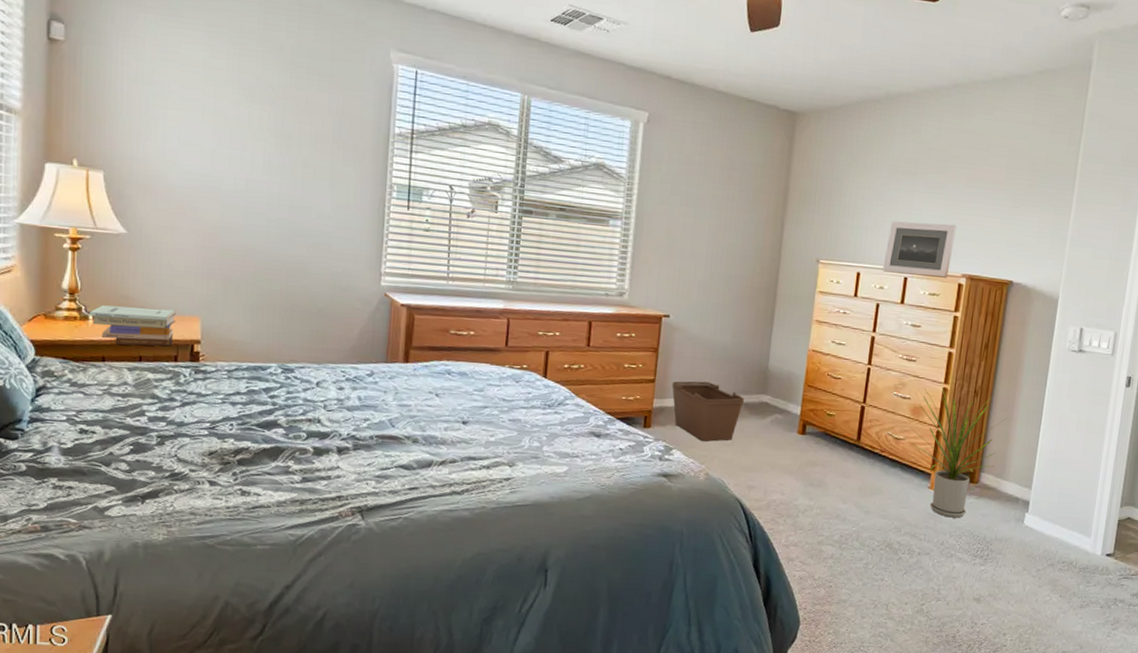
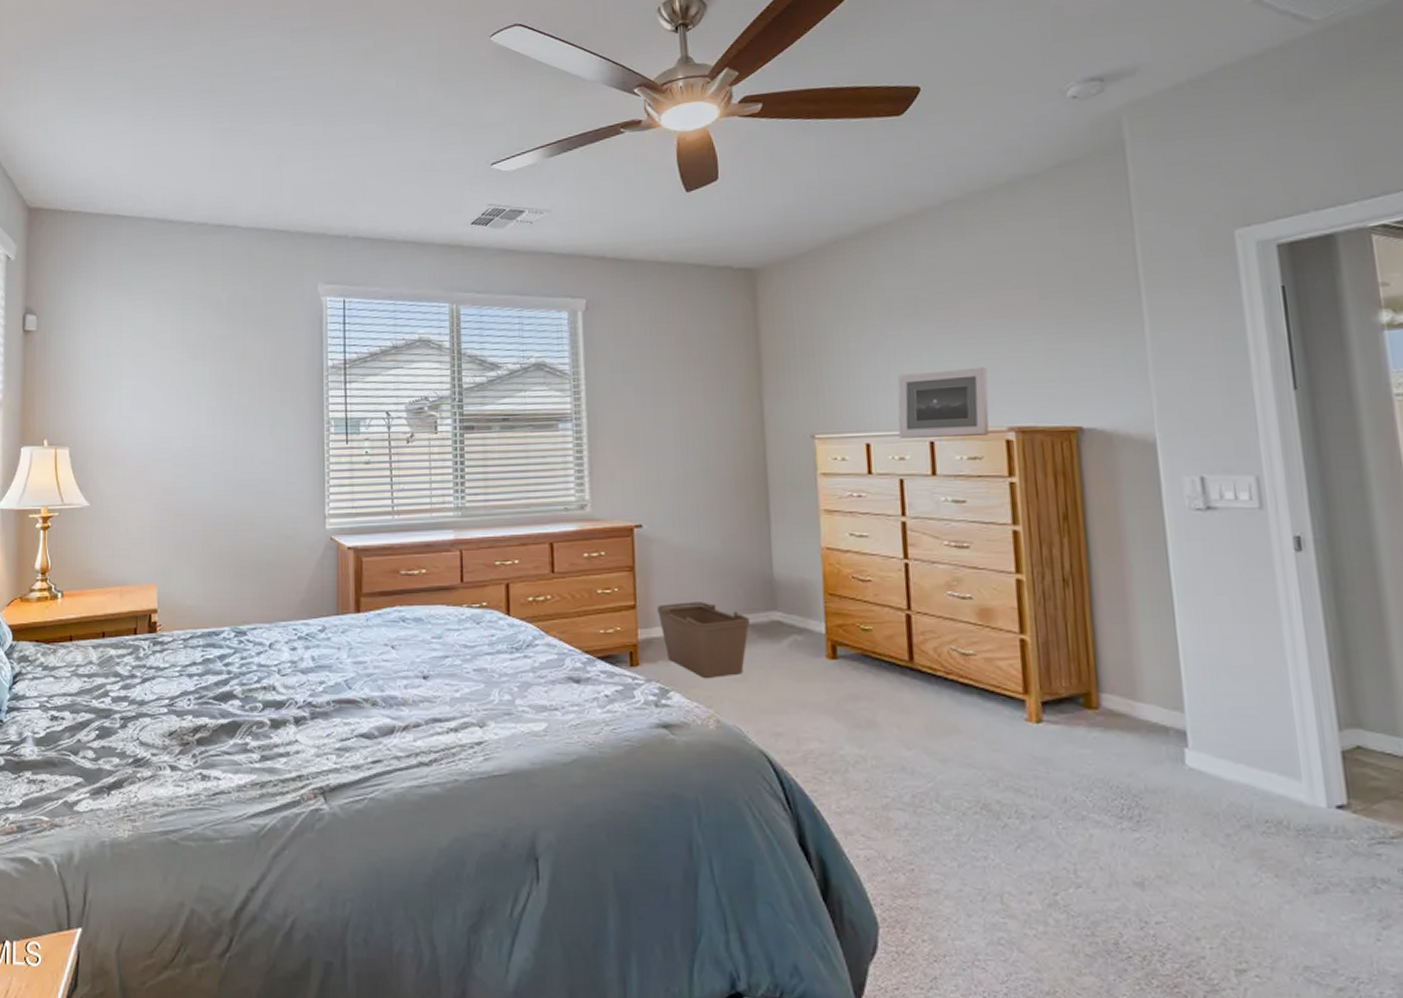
books: present [88,305,176,347] -> none [57,579,134,623]
house plant: present [910,388,1008,518] -> none [980,579,1122,762]

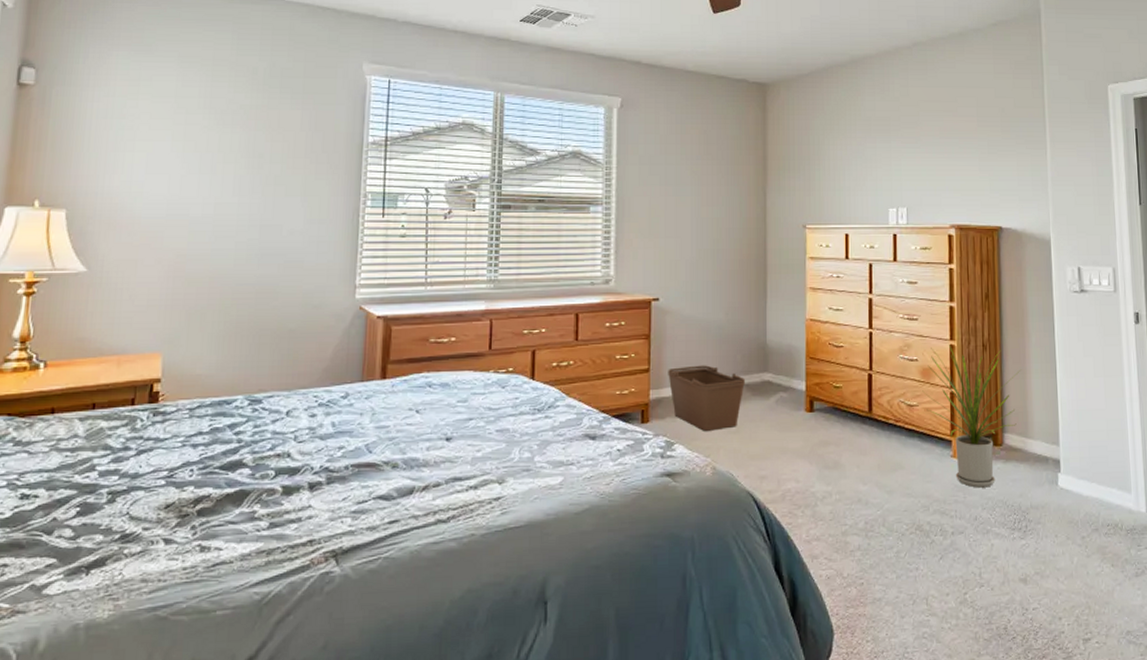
picture frame: present [898,367,989,439] -> none [870,176,938,231]
house plant: none [980,579,1122,762] -> present [922,345,1021,488]

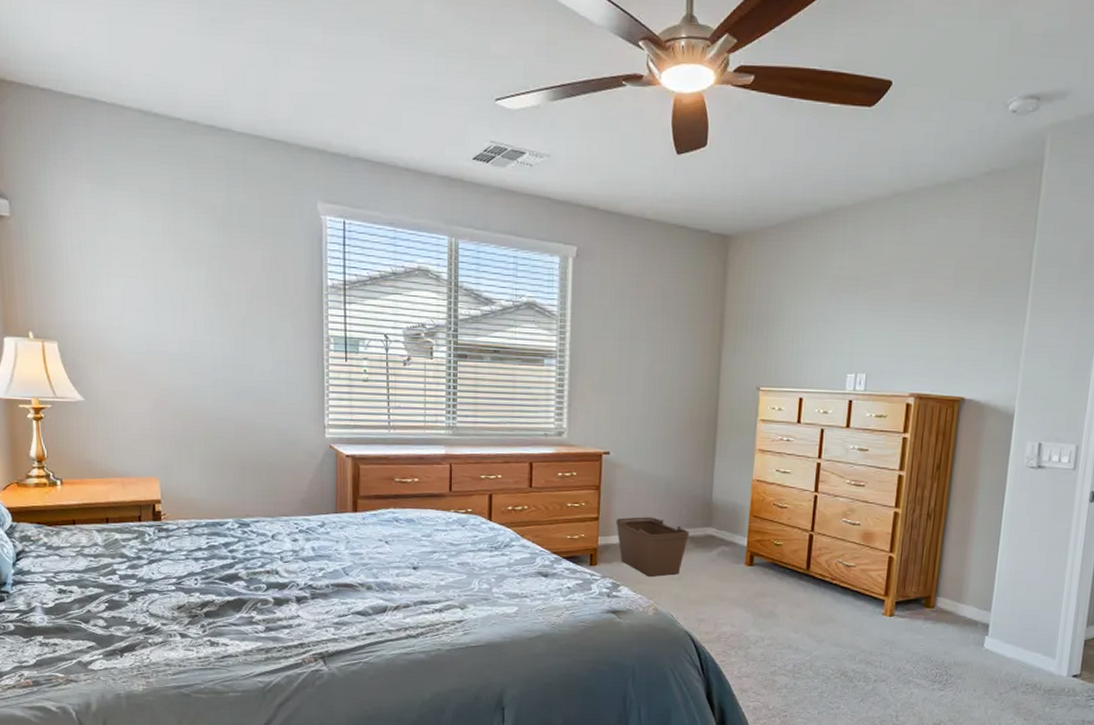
house plant: present [922,345,1021,488] -> none [861,512,964,644]

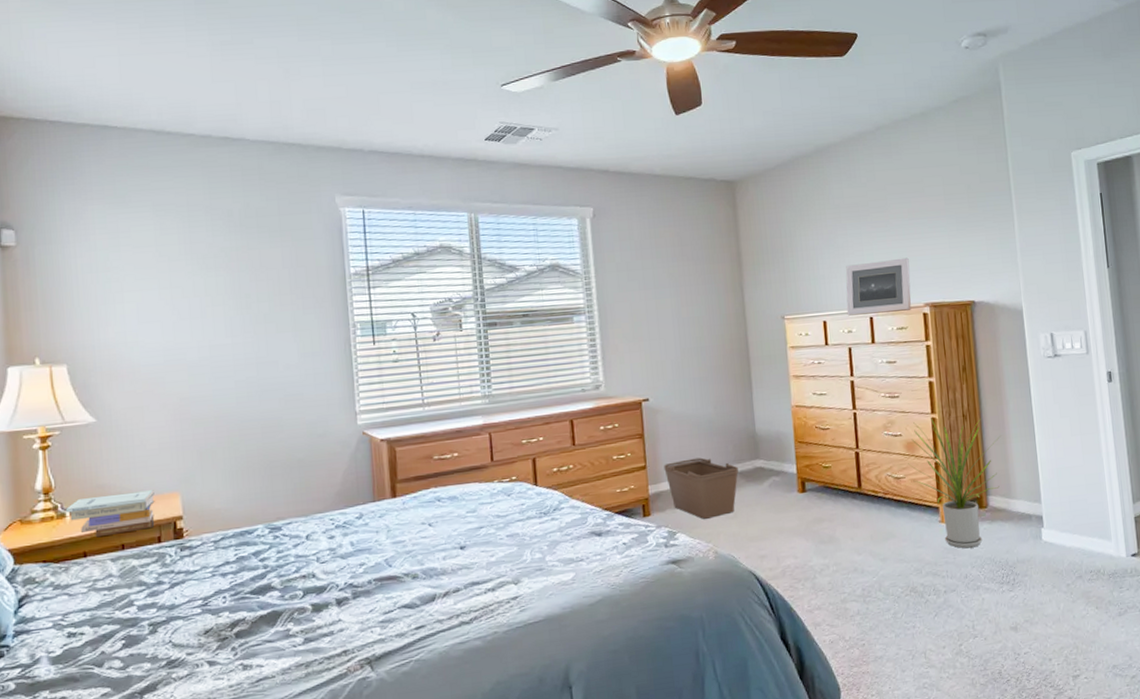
books: none [56,470,136,509] -> present [65,490,155,538]
picture frame: none [825,342,902,398] -> present [845,257,911,316]
house plant: none [861,512,964,644] -> present [908,418,1001,549]

